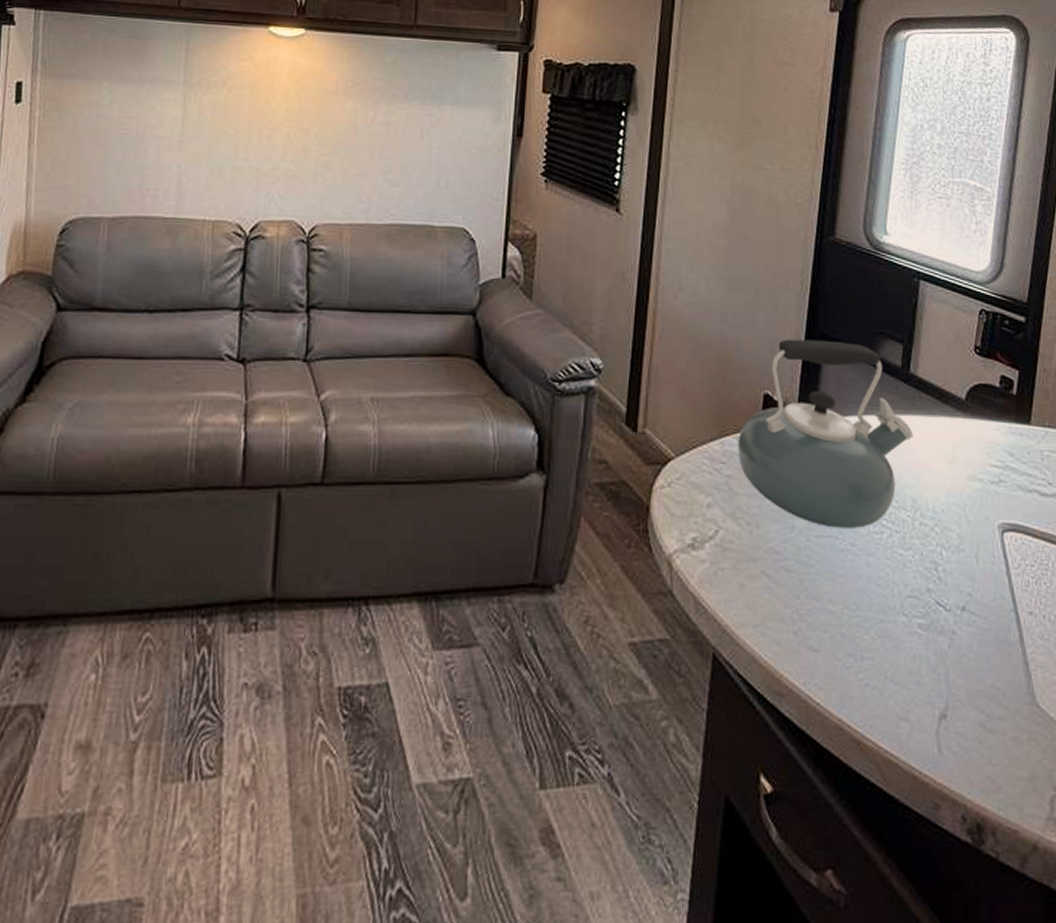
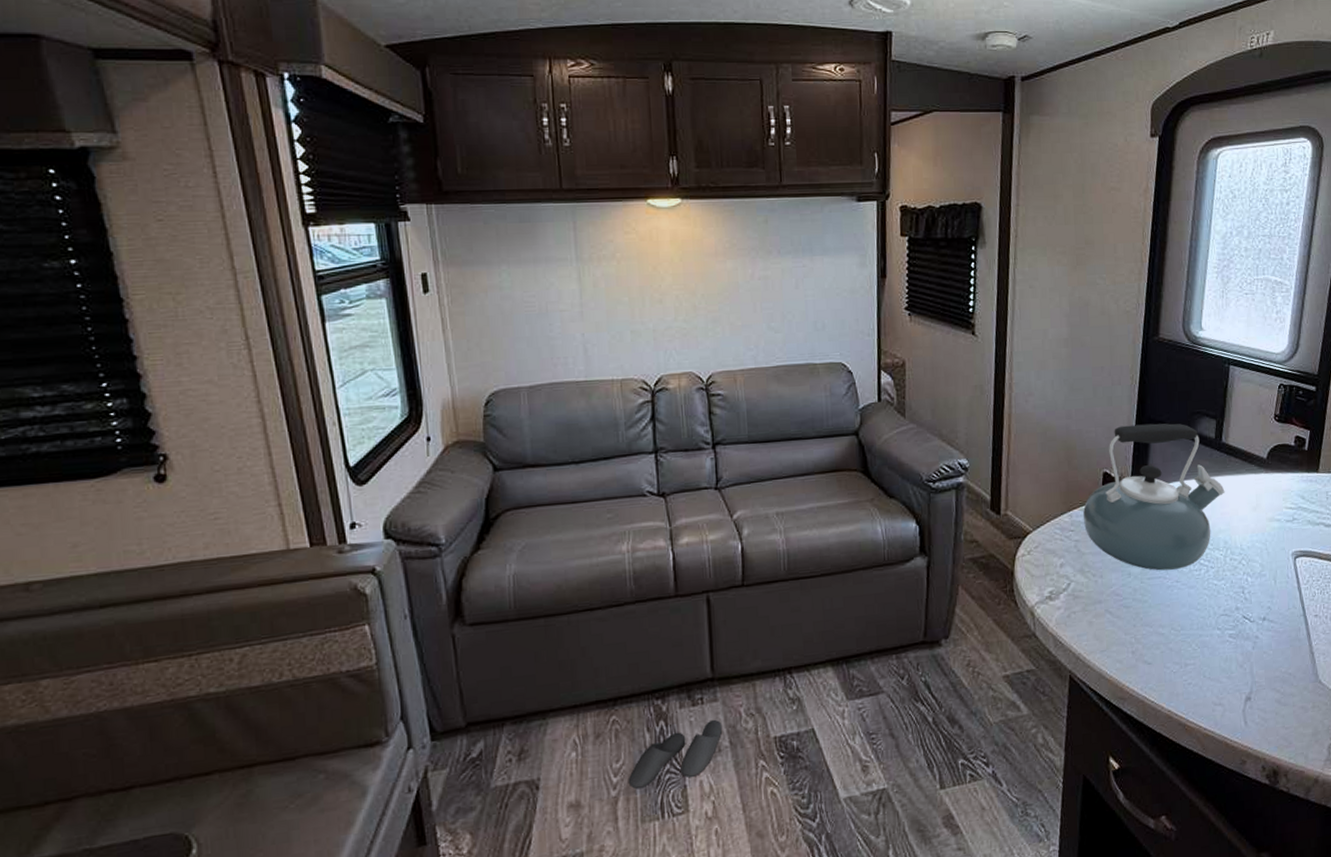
slippers: none [152,653,277,736] -> present [628,719,723,790]

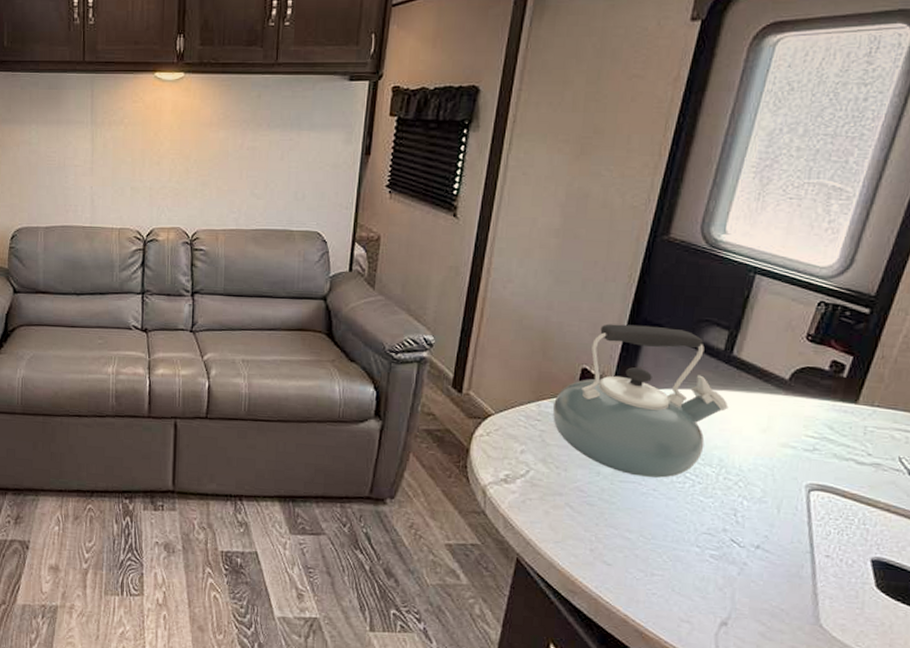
slippers: present [628,719,723,790] -> none [97,525,178,569]

